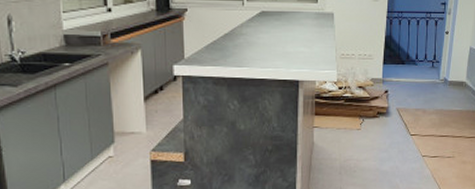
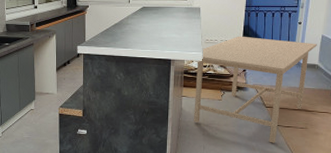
dining table: none [328,49,465,178] -> present [194,36,317,143]

